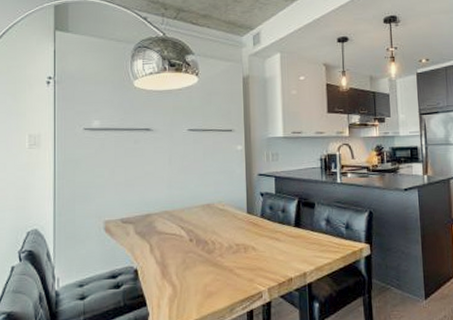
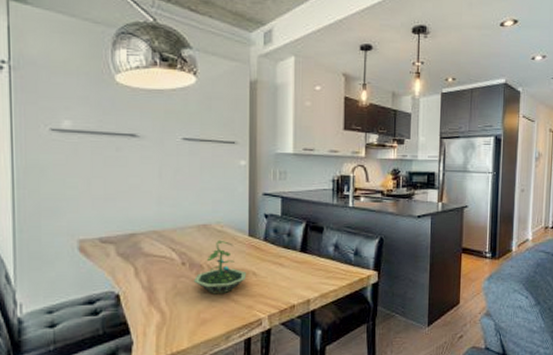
terrarium: none [200,217,247,269] -> present [193,240,247,294]

